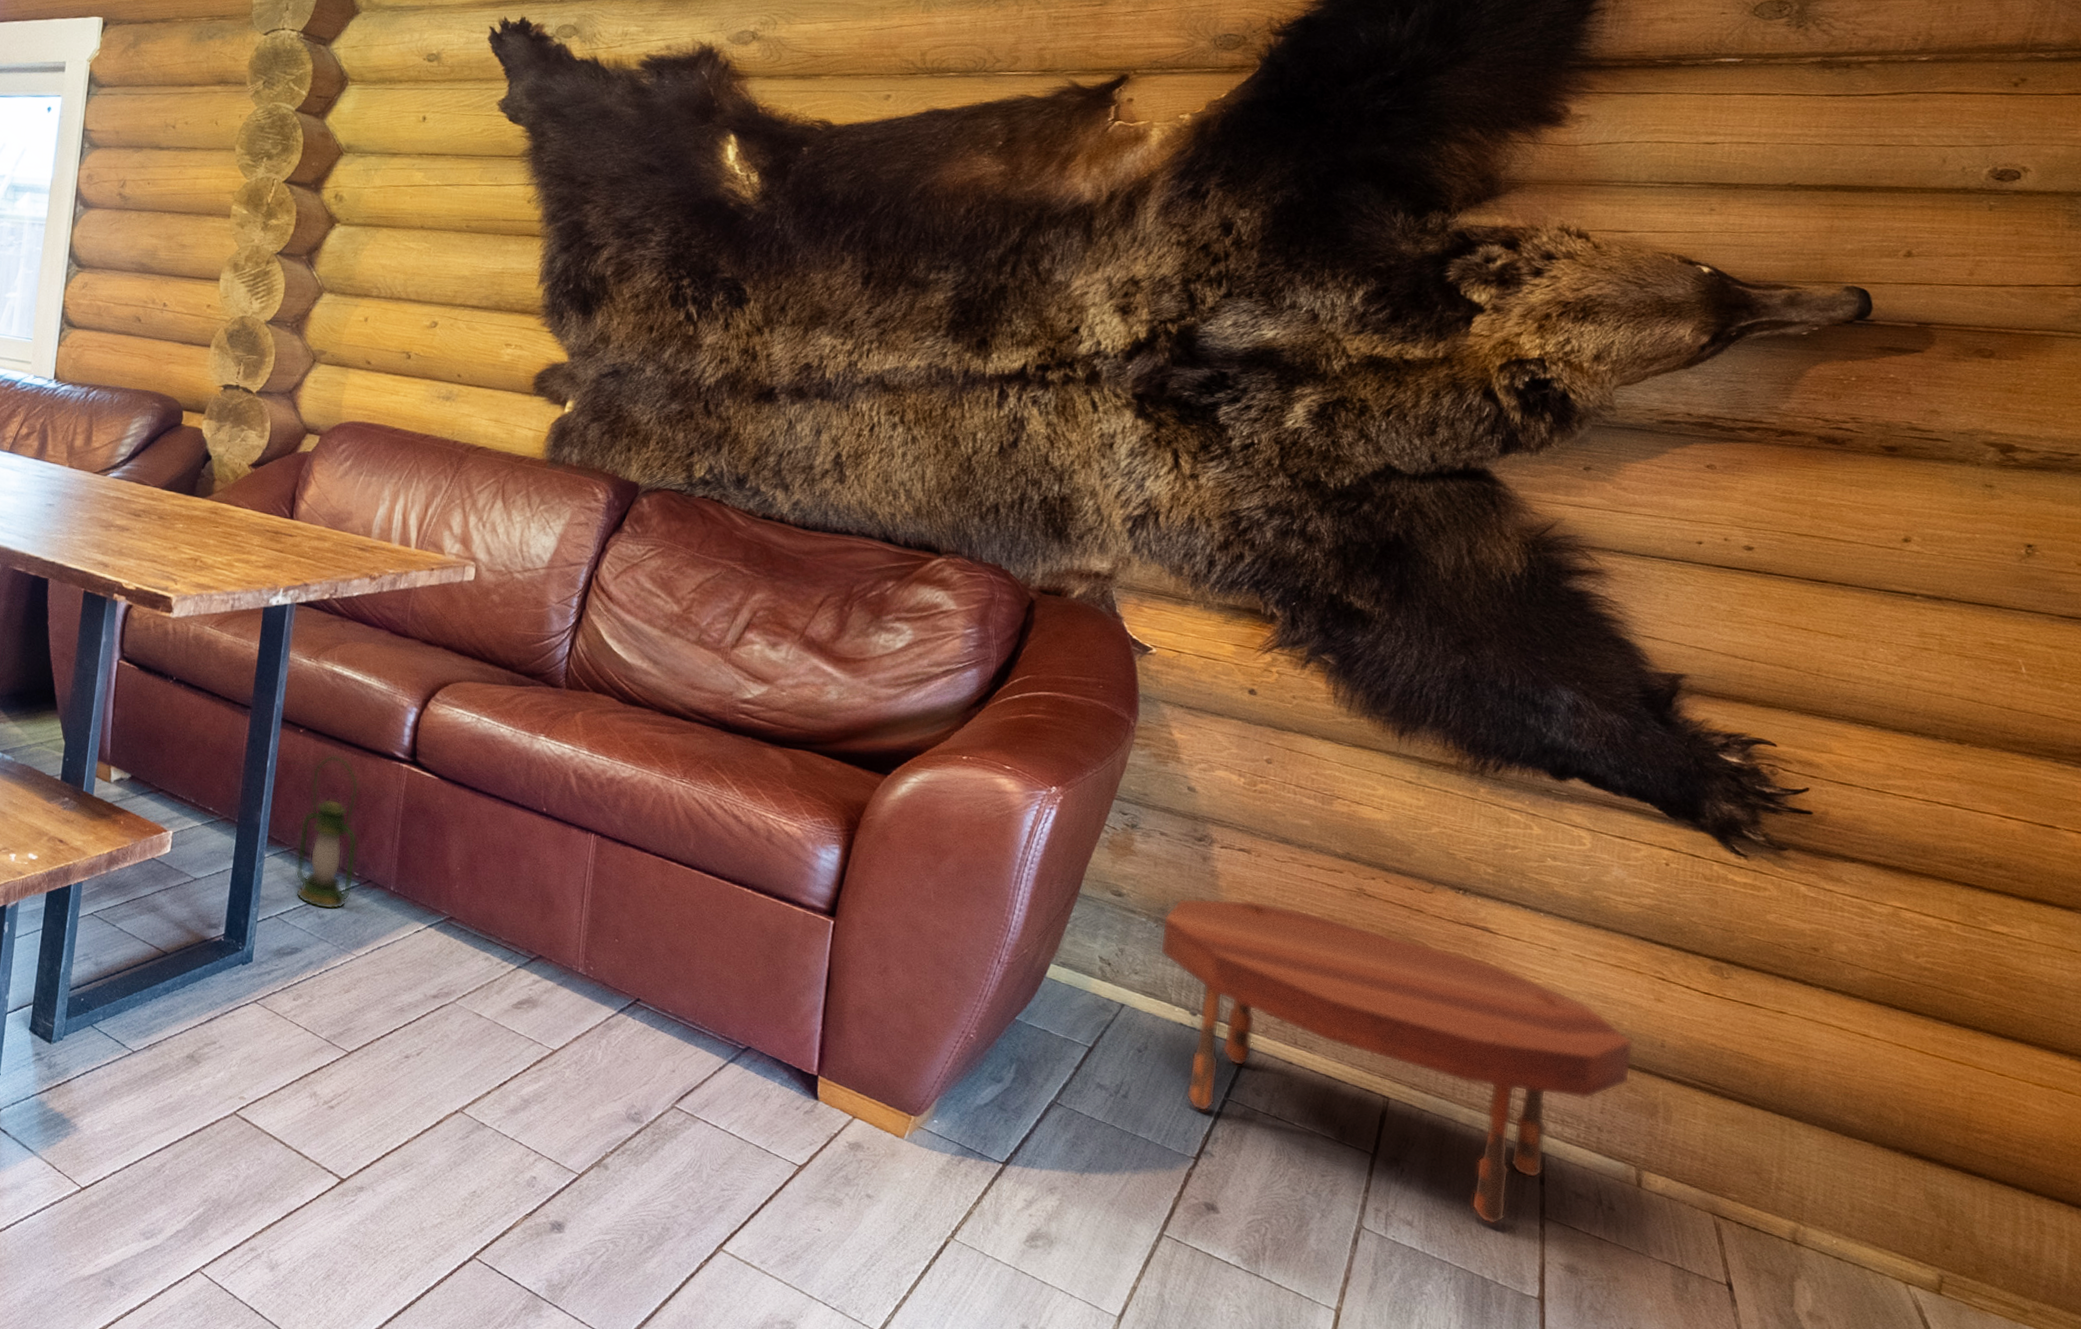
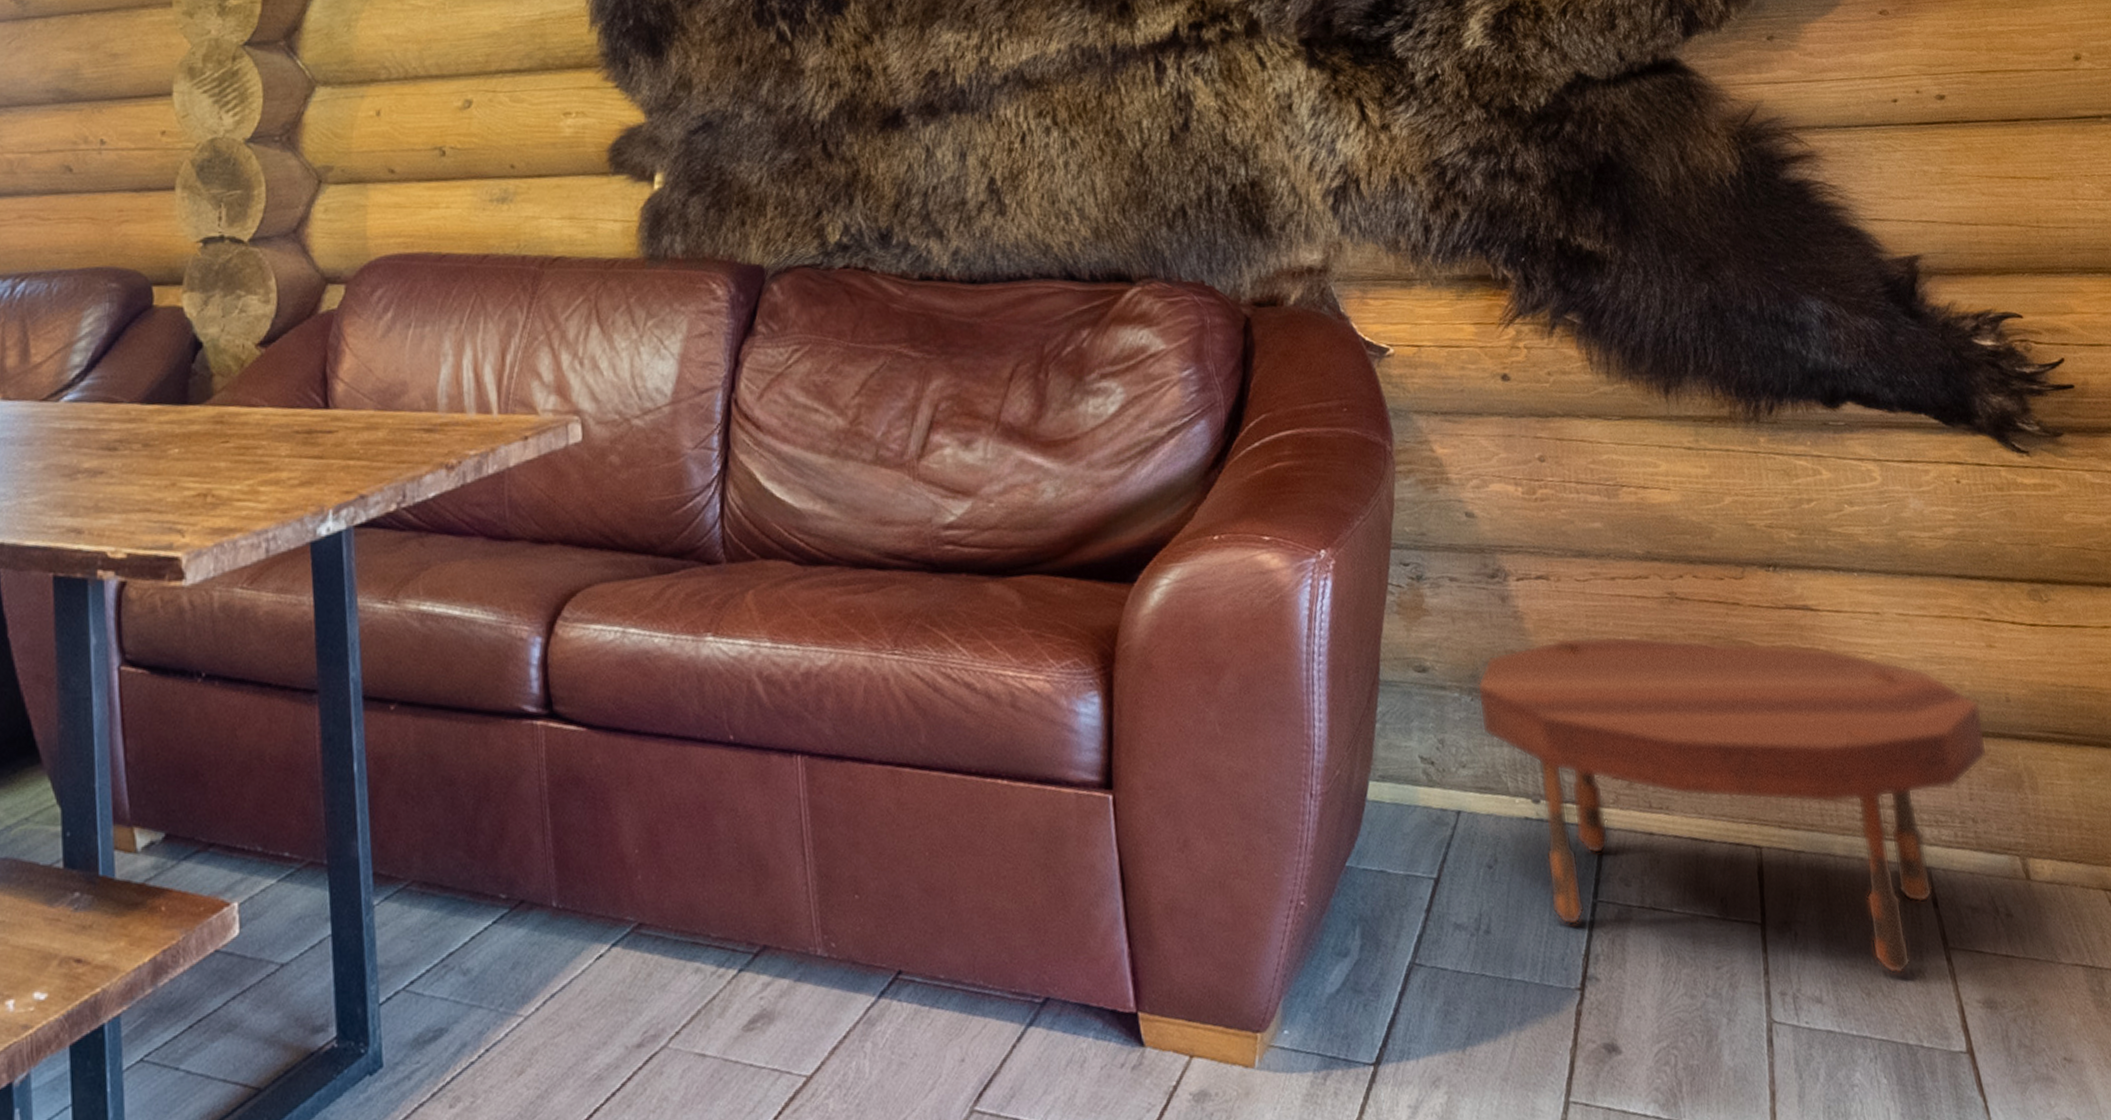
lantern: present [295,755,359,910] -> none [414,730,502,962]

